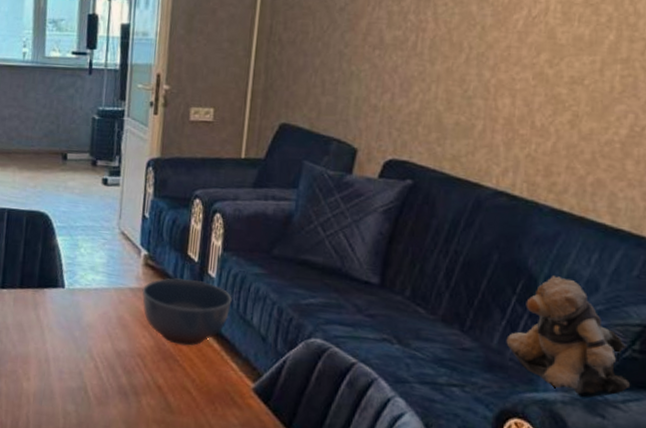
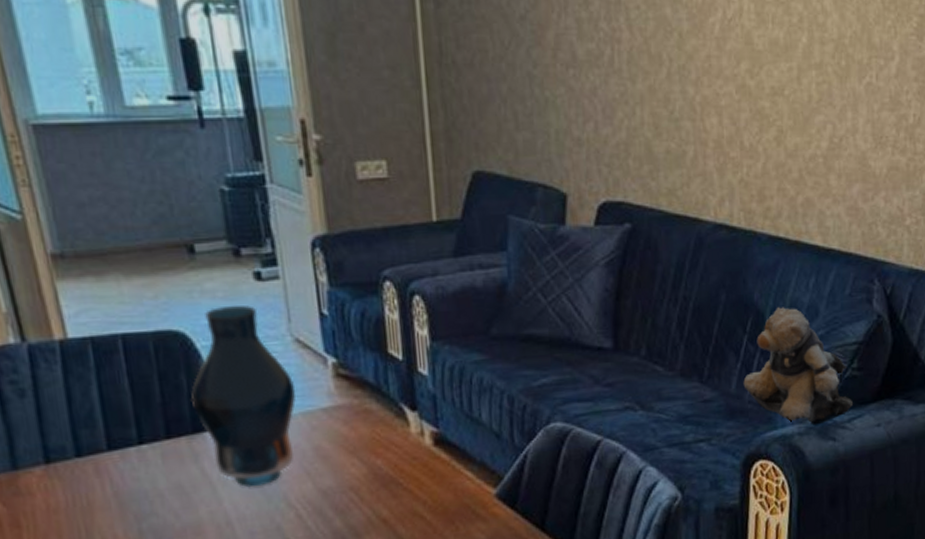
vase: none [42,200,114,337] -> present [191,306,296,488]
bowl: present [142,277,232,346] -> none [338,382,454,465]

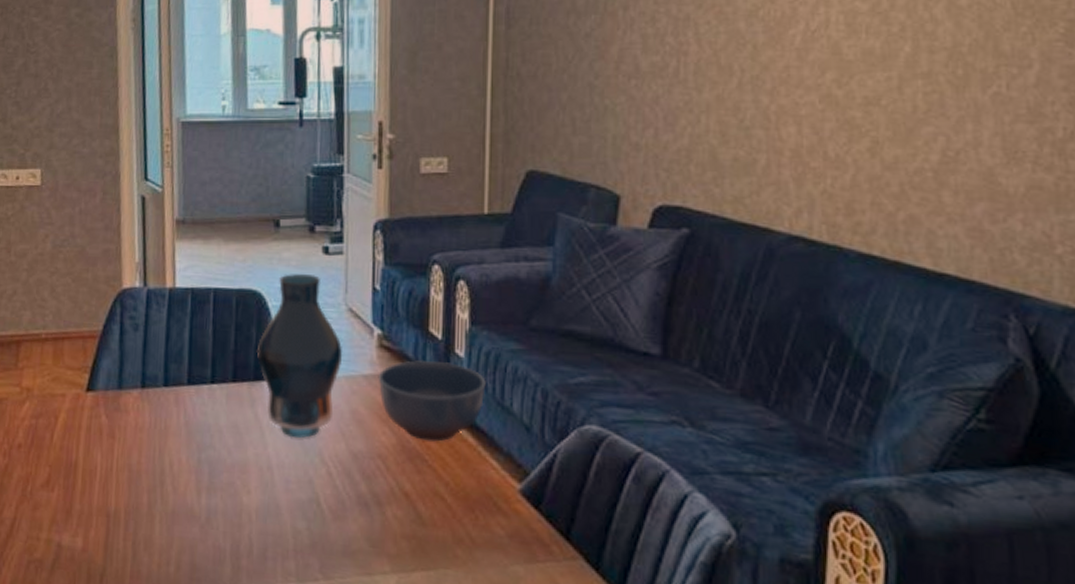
bowl: none [338,382,454,465] -> present [378,359,486,442]
teddy bear: present [743,307,853,426] -> none [821,334,979,483]

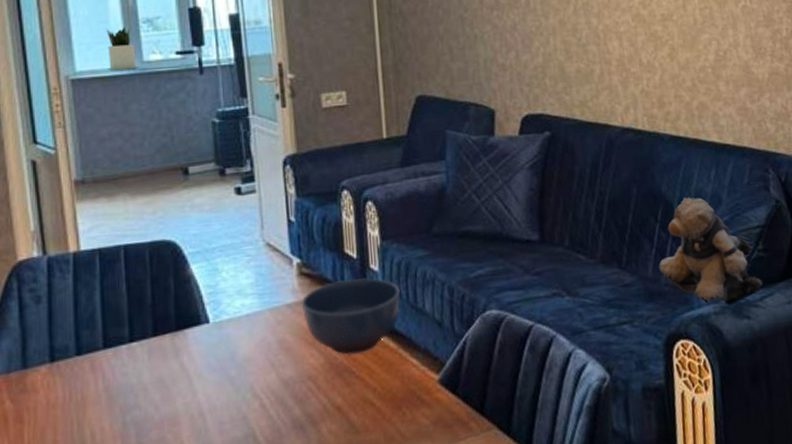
planter: none [214,74,242,117] -> present [106,27,138,71]
vase: present [257,274,343,438] -> none [177,216,265,380]
teddy bear: none [821,334,979,483] -> present [659,197,763,305]

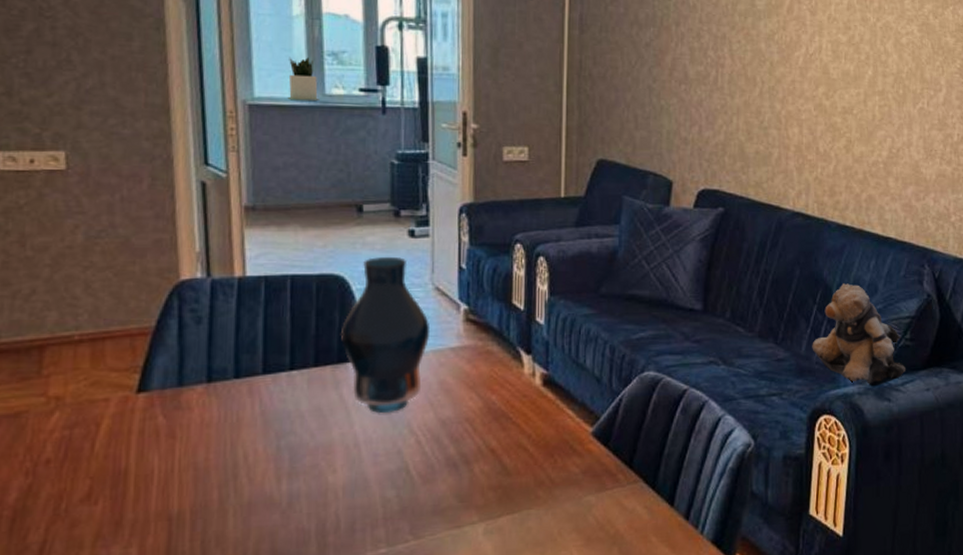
vase: none [177,216,265,380] -> present [341,257,431,414]
bowl: present [301,278,401,355] -> none [464,329,563,401]

